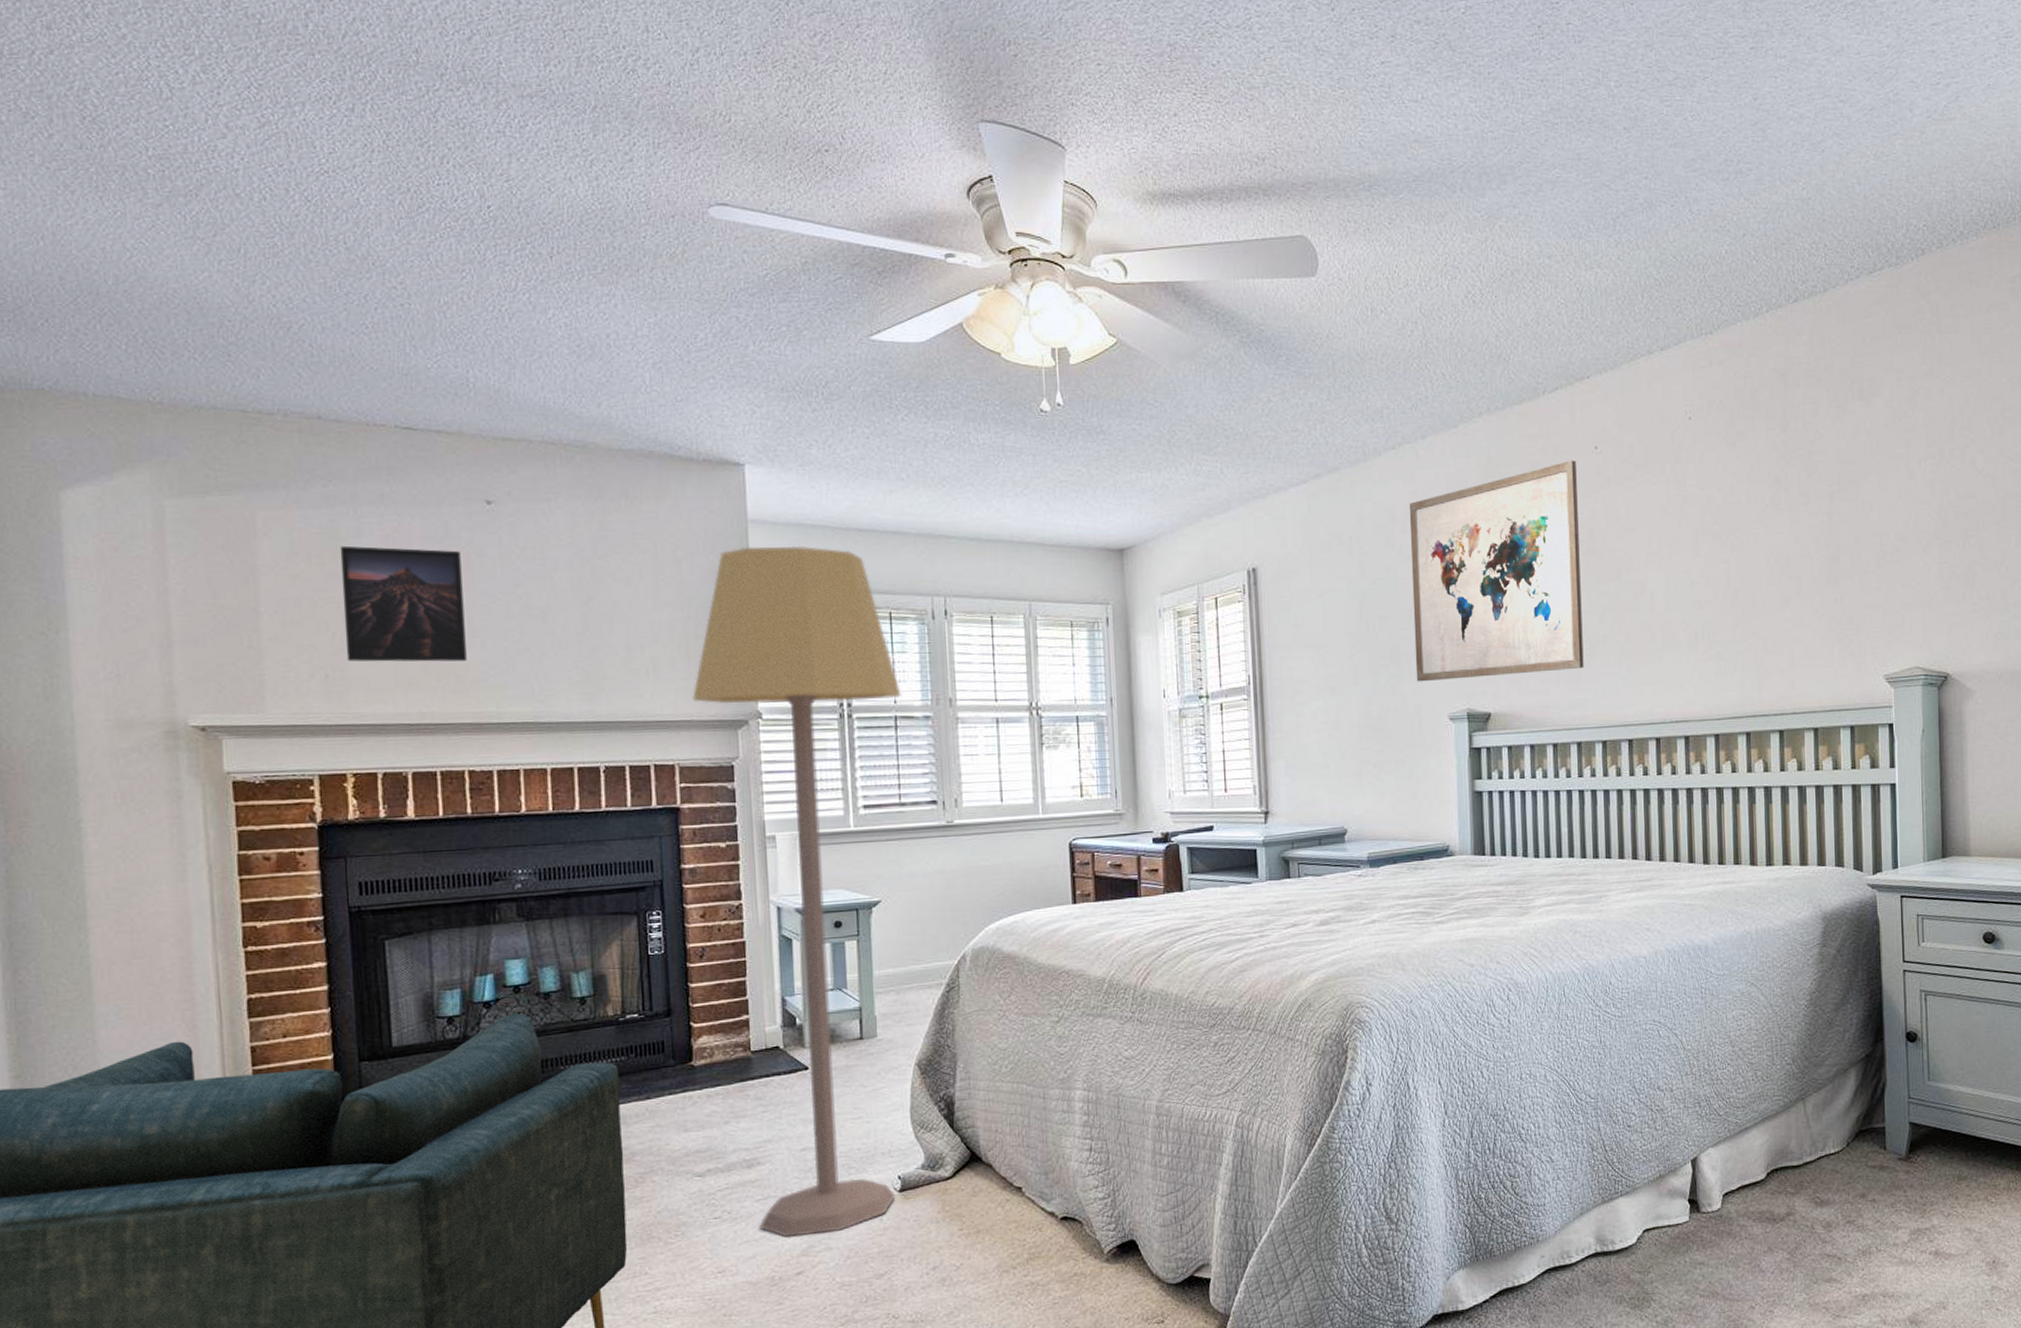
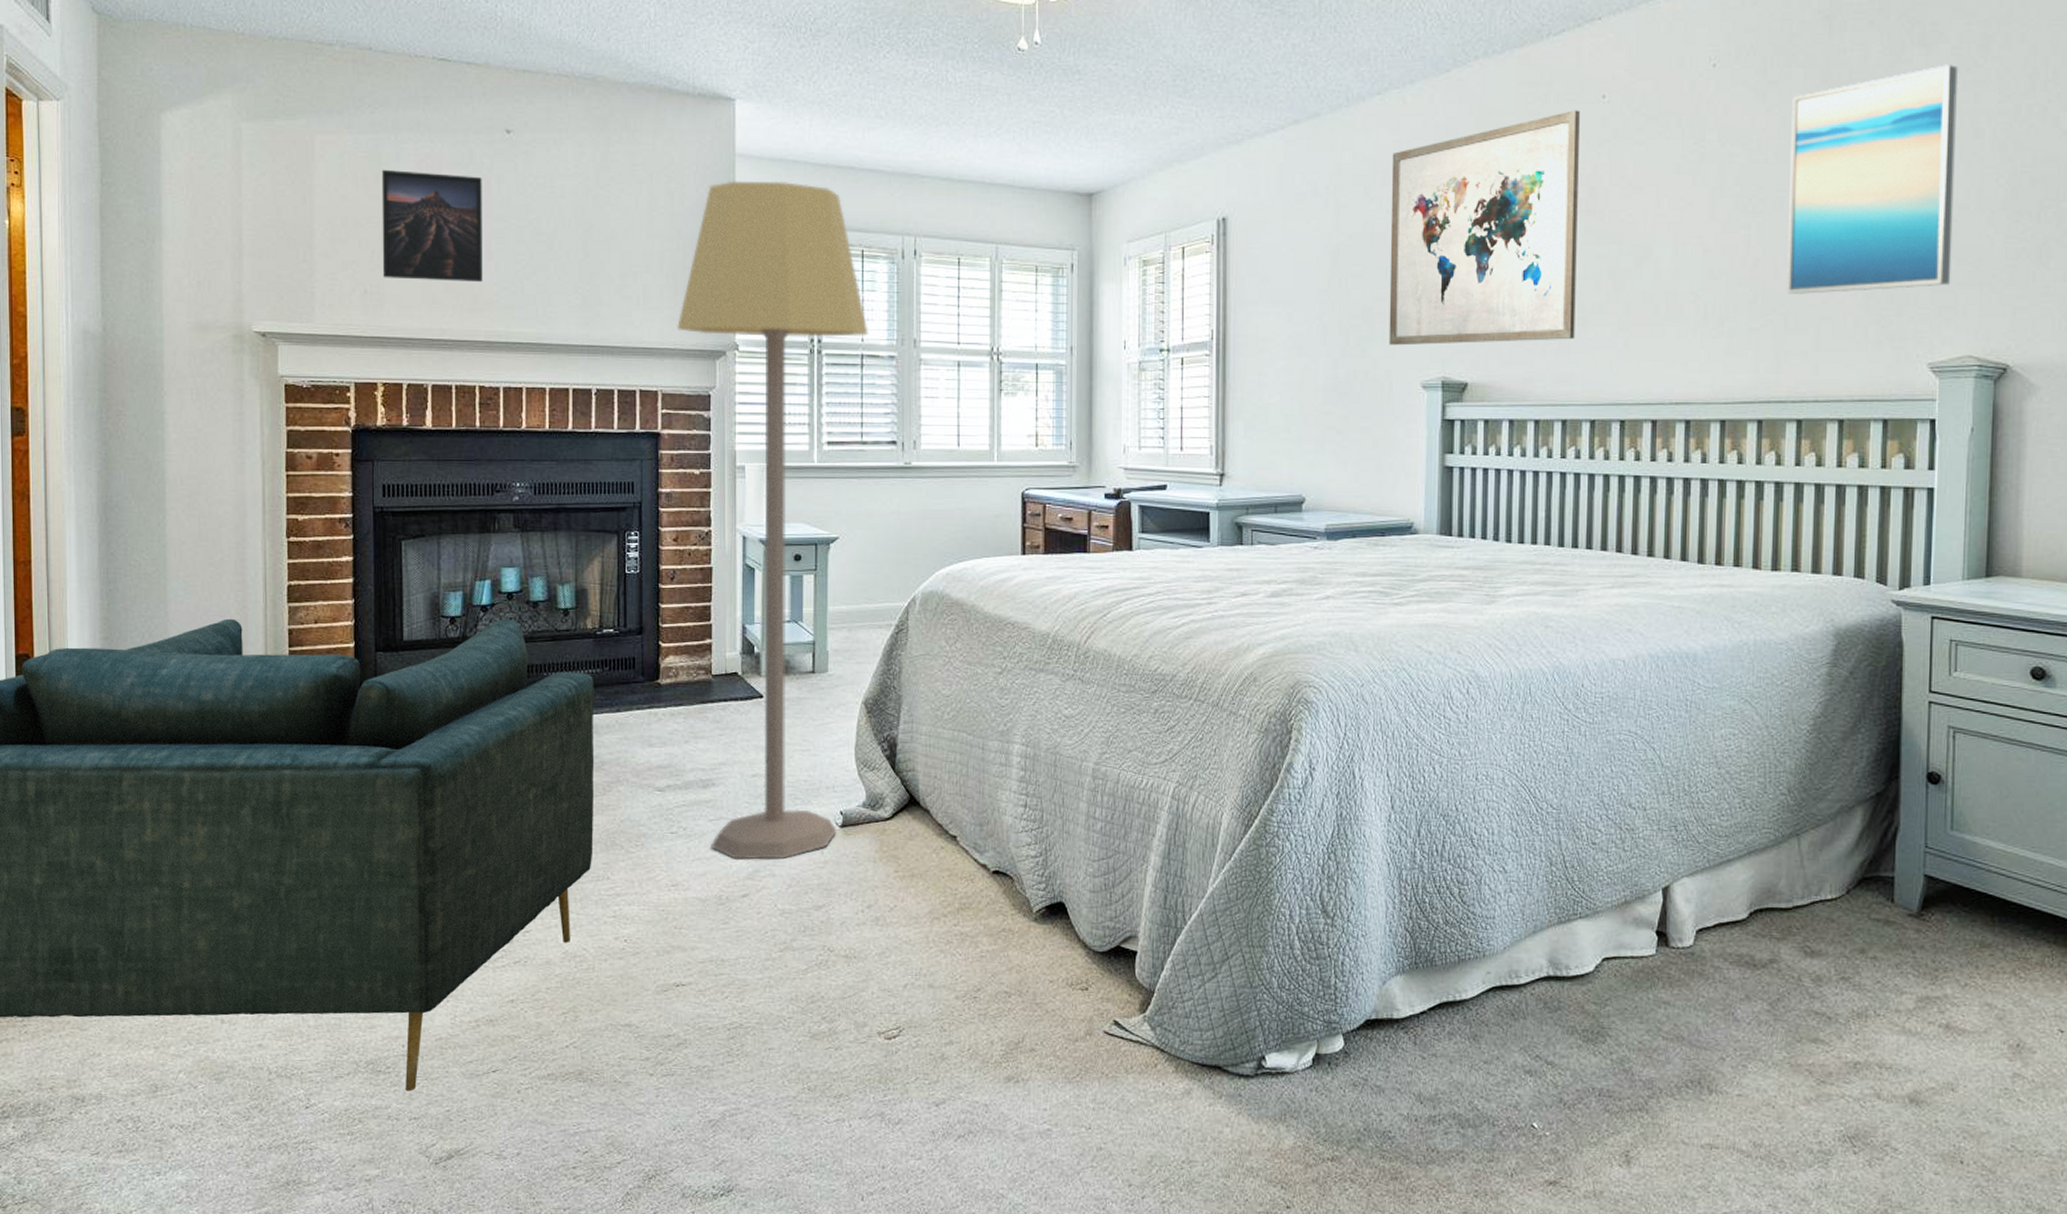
wall art: none [1757,415,1898,620] -> present [1787,65,1959,294]

